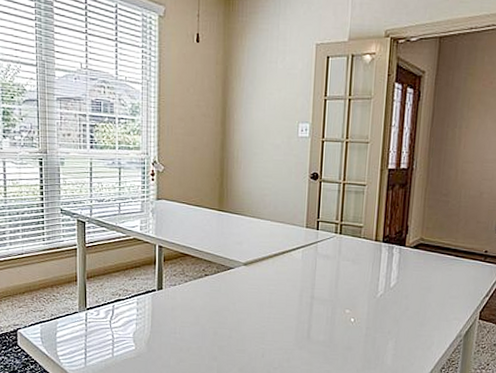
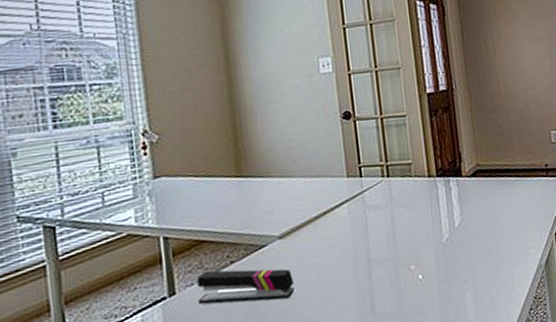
stapler: none [177,277,251,312] -> present [197,269,295,305]

